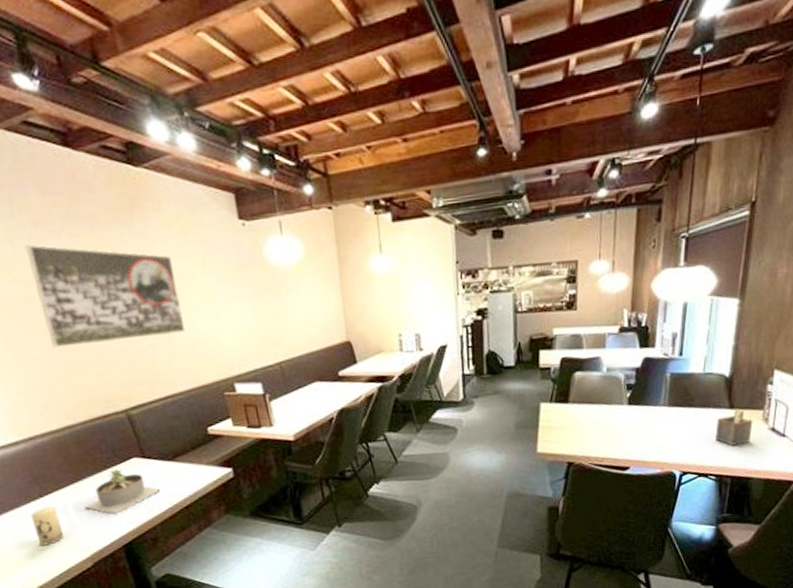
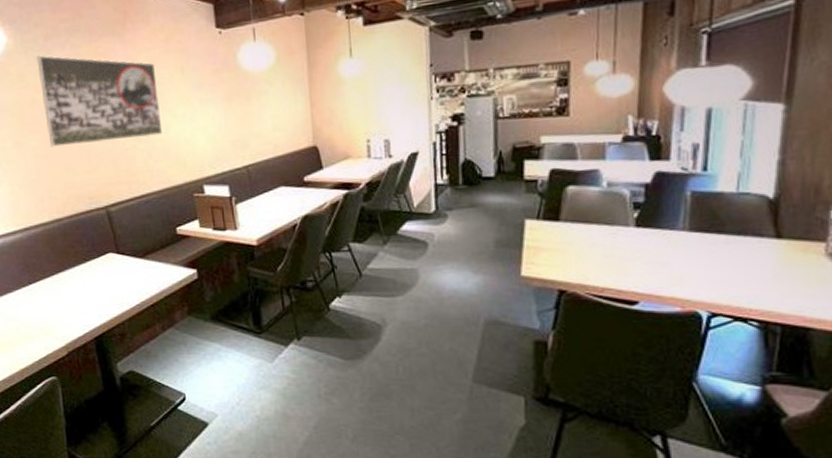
candle: present [30,506,65,546] -> none [20,294,46,331]
succulent planter: present [84,469,161,514] -> none [64,263,131,306]
napkin holder: present [715,409,753,446] -> none [756,239,811,285]

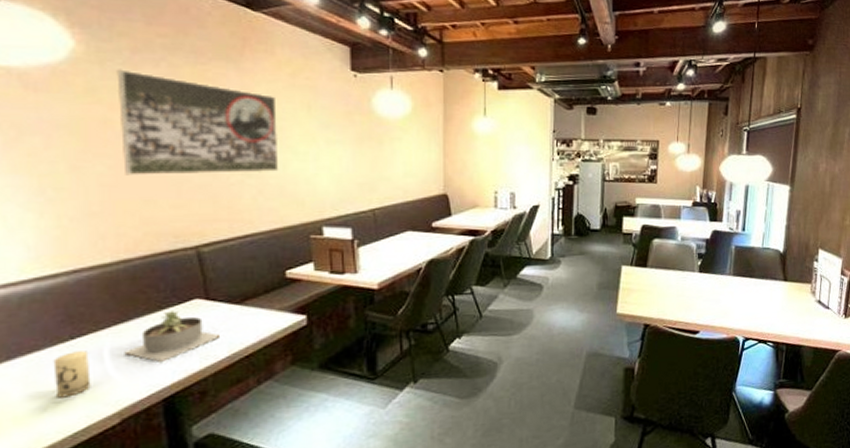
candle: none [20,294,46,331] -> present [53,351,91,398]
succulent planter: none [64,263,131,306] -> present [124,310,221,362]

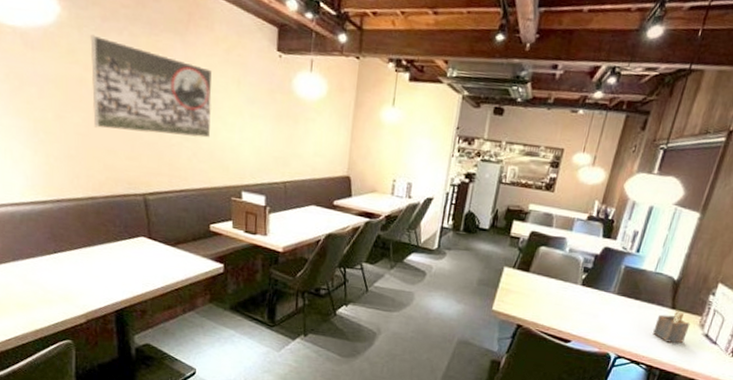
candle: present [53,351,91,398] -> none [42,262,67,296]
succulent planter: present [124,310,221,362] -> none [90,243,159,282]
napkin holder: none [772,281,803,315] -> present [653,310,690,343]

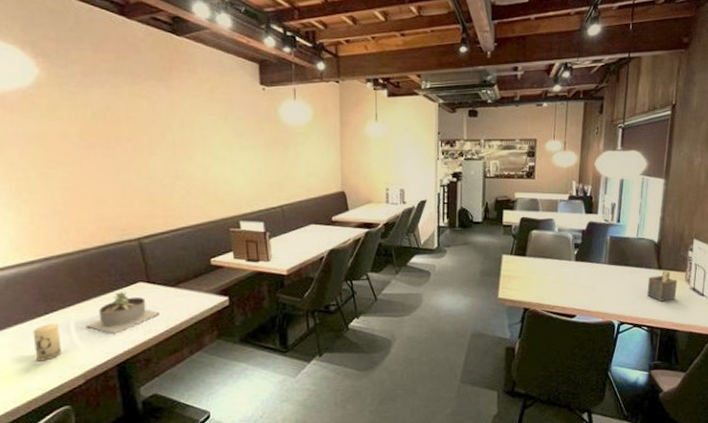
candle: none [42,262,67,296] -> present [32,324,62,362]
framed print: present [90,34,213,138] -> none [72,91,203,180]
succulent planter: none [90,243,159,282] -> present [86,292,160,334]

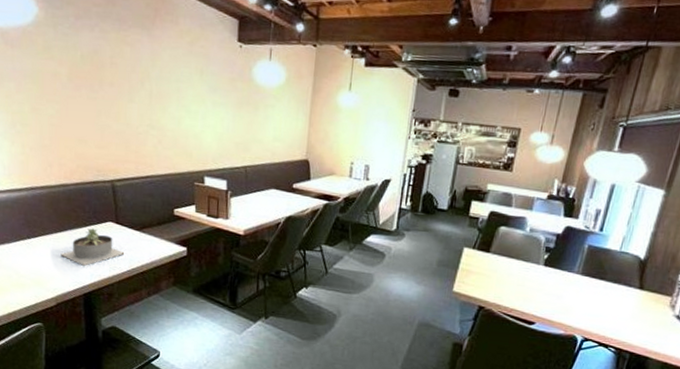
candle: present [32,324,62,362] -> none [16,247,39,280]
napkin holder: present [647,270,678,301] -> none [621,290,660,325]

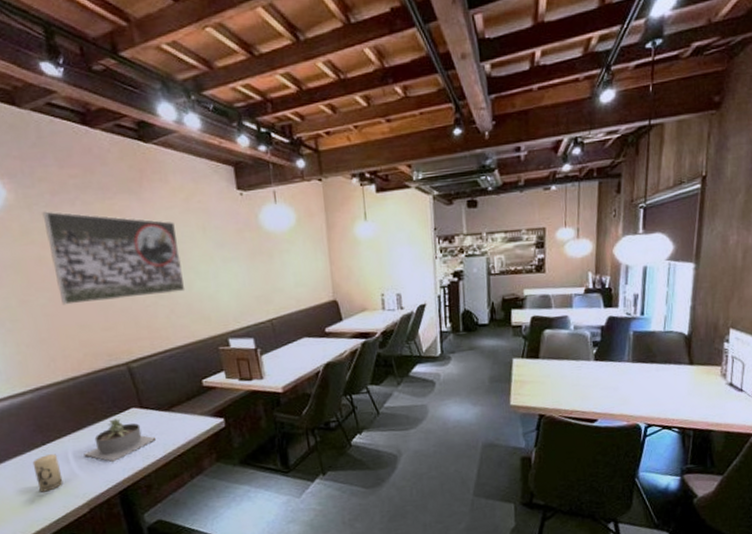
candle: none [16,247,39,280] -> present [32,454,63,492]
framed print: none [64,32,177,126] -> present [42,211,186,305]

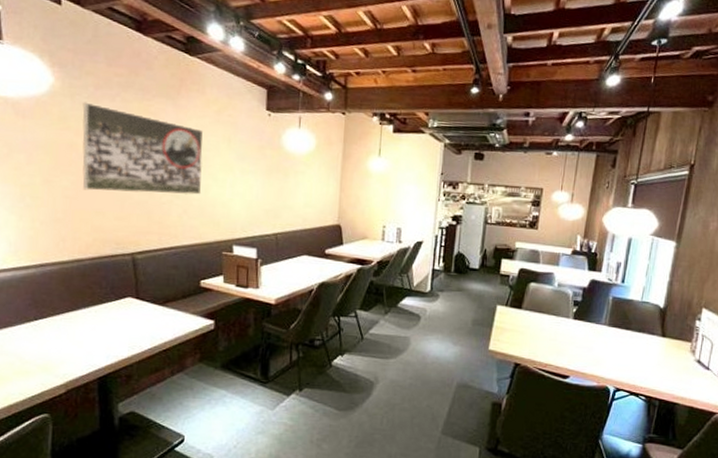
candle: present [32,454,63,492] -> none [20,330,47,367]
succulent planter: present [84,418,157,462] -> none [72,305,146,347]

